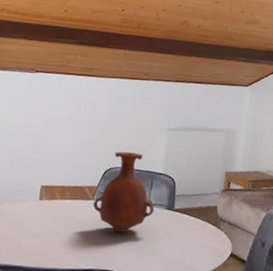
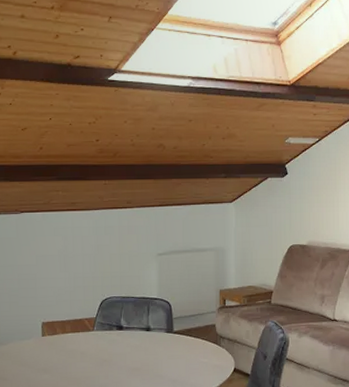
vase: present [93,151,155,233] -> none [94,281,154,360]

